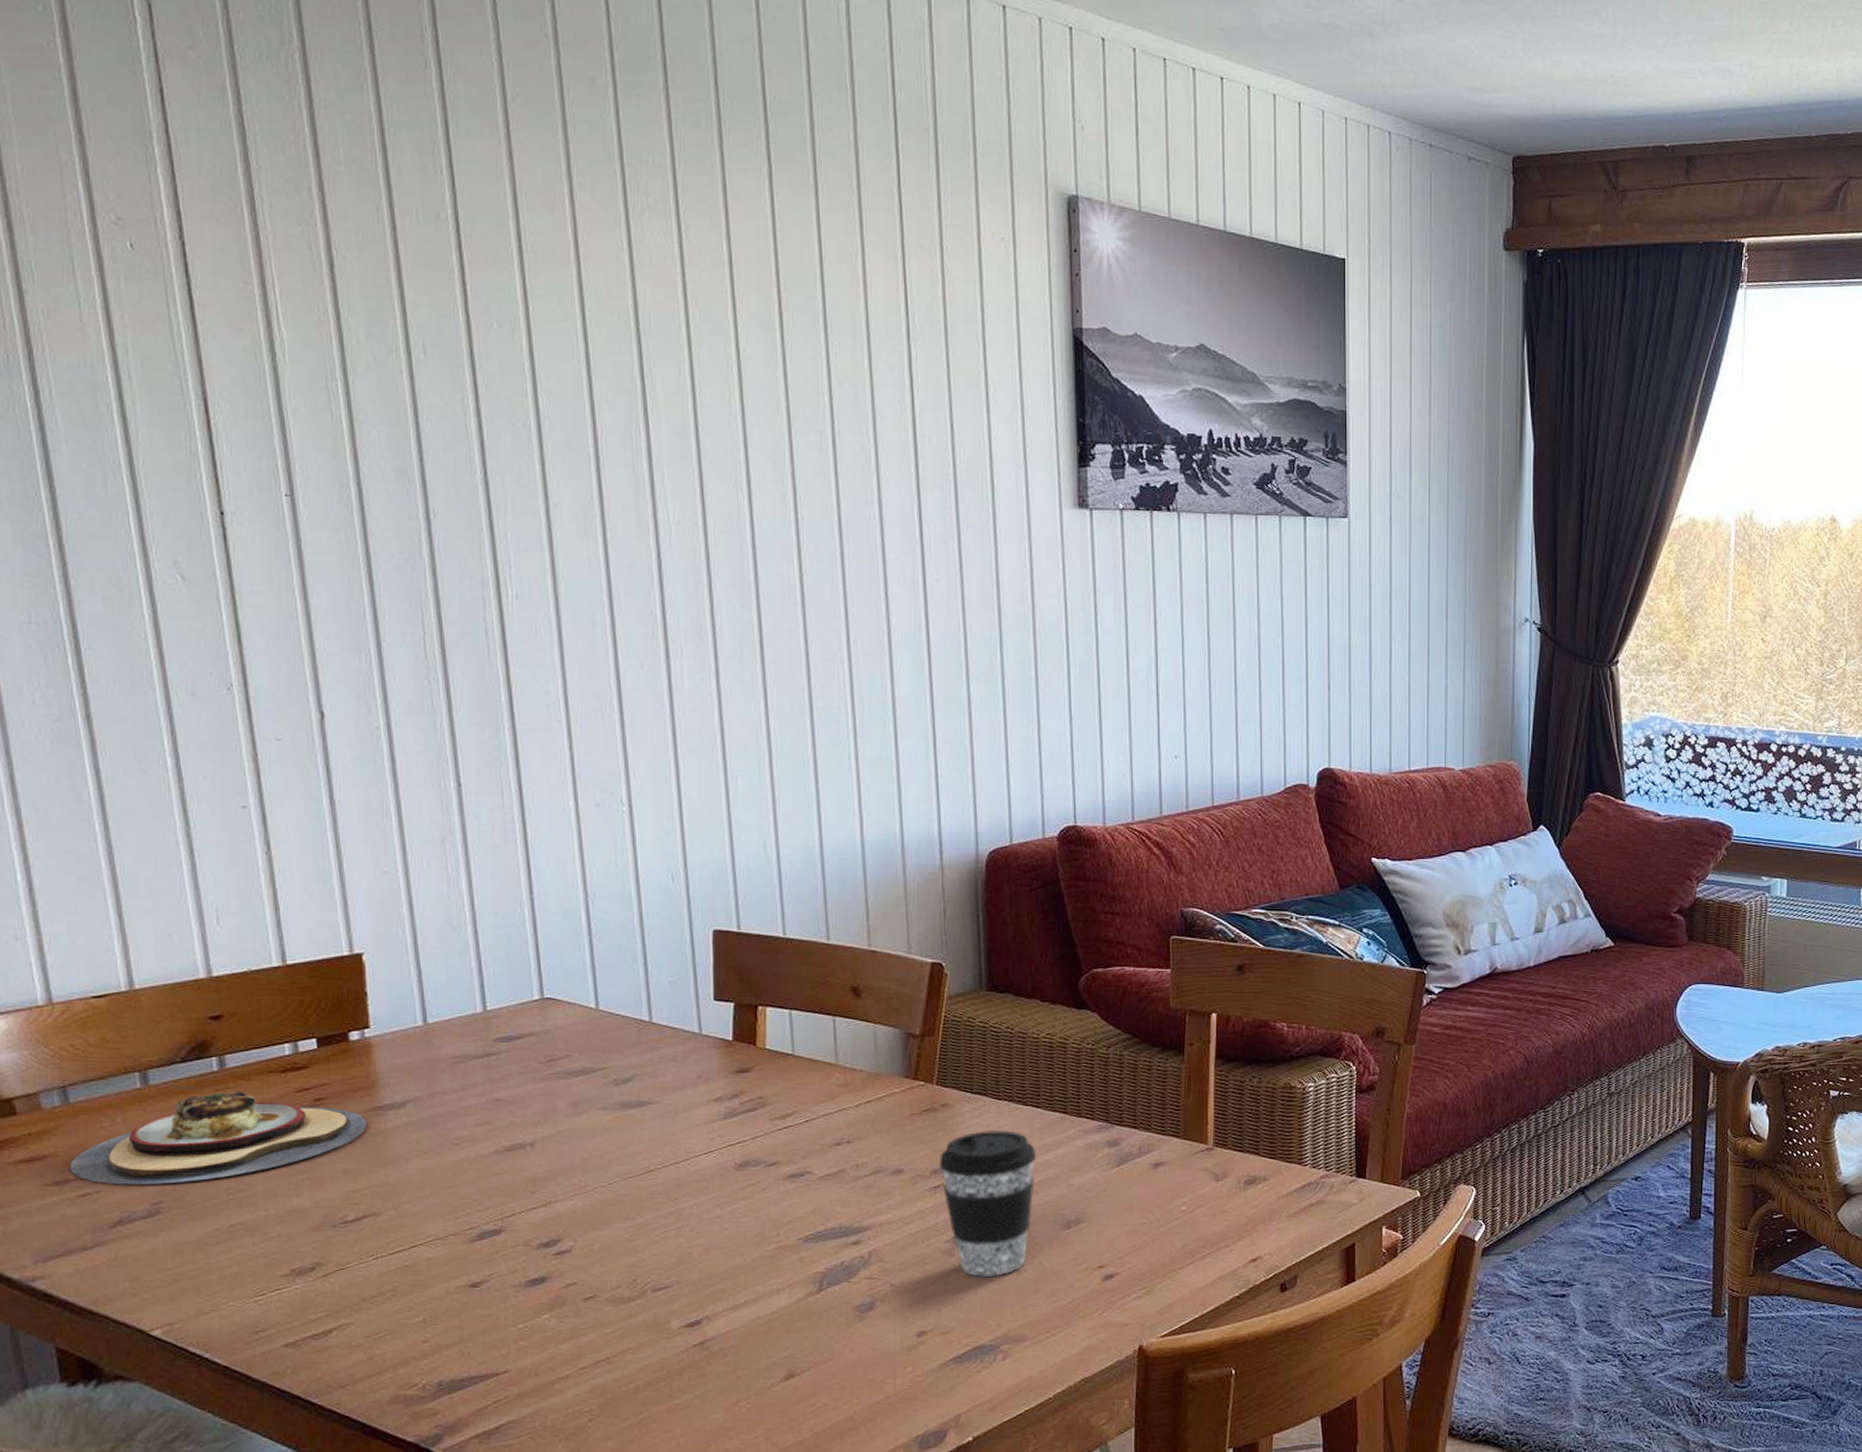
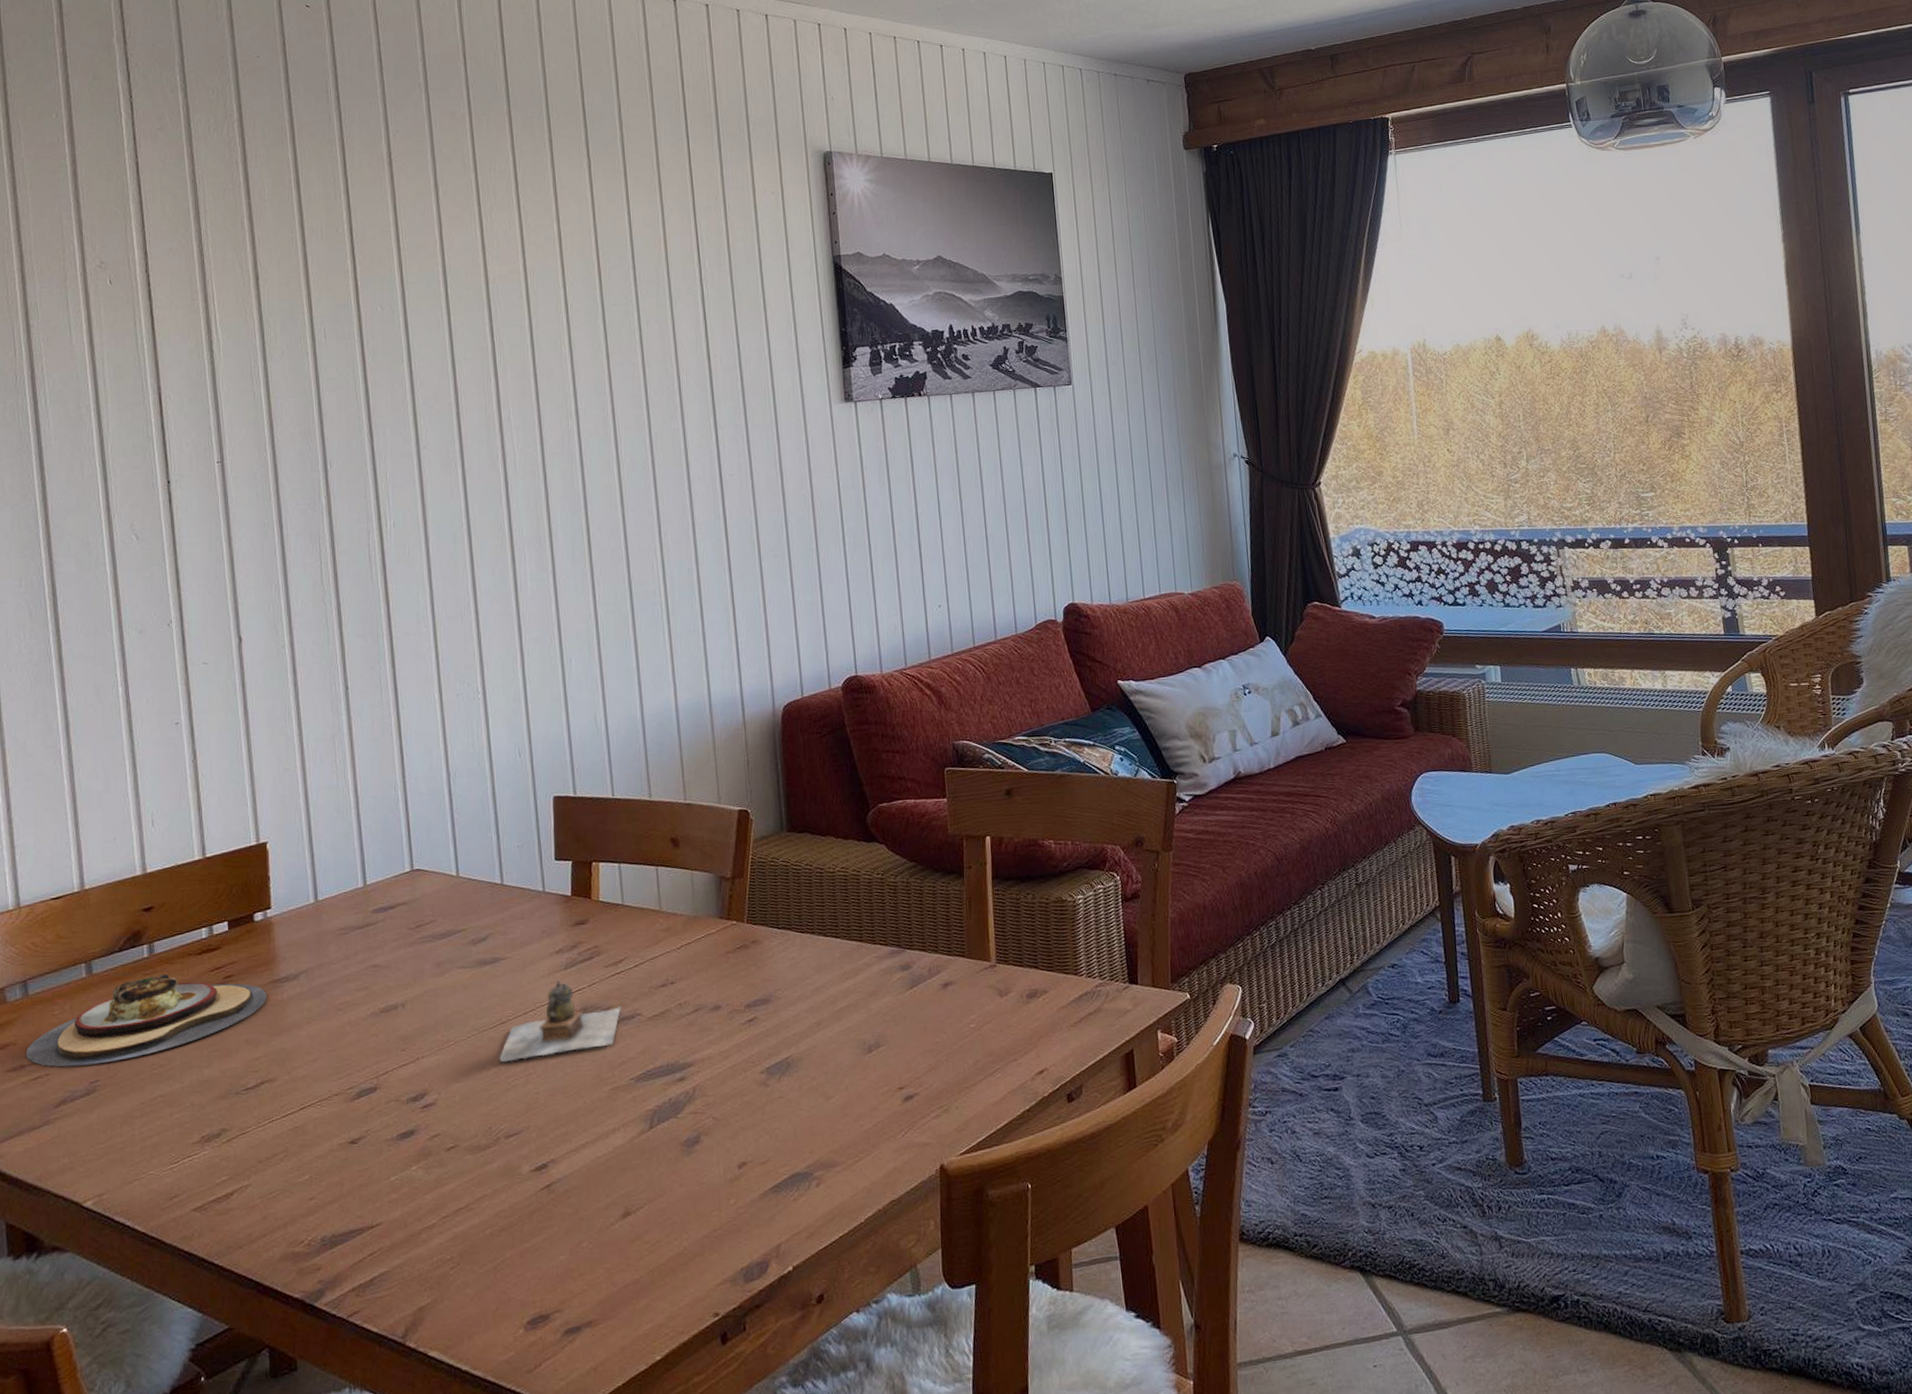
teapot: none [646,1131,788,1213] -> present [499,980,621,1063]
coffee cup: present [939,1130,1037,1277] -> none [752,961,838,1105]

